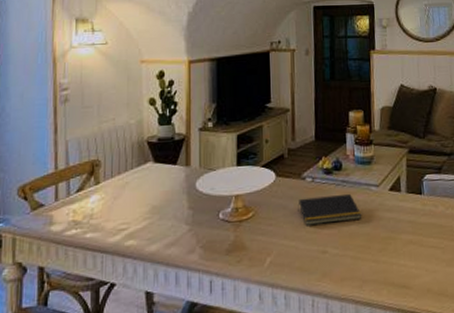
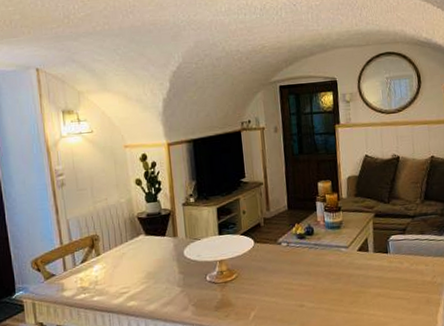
notepad: present [298,193,362,225] -> none [275,255,334,284]

